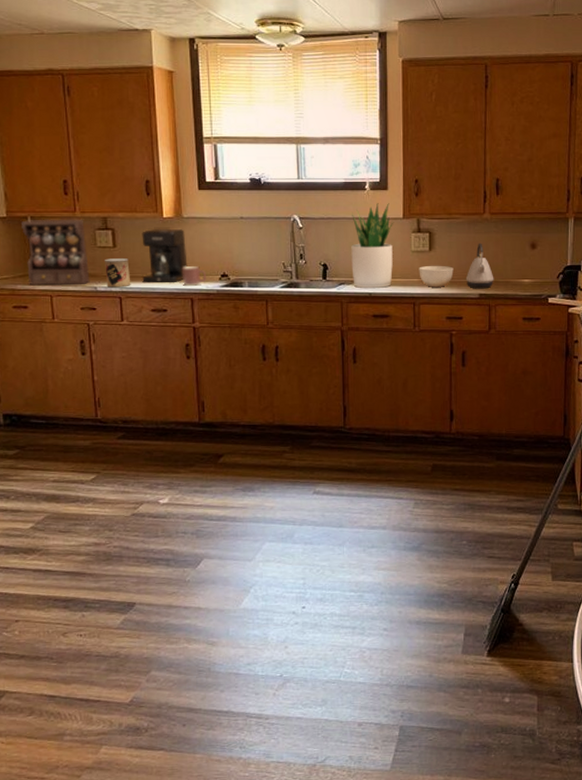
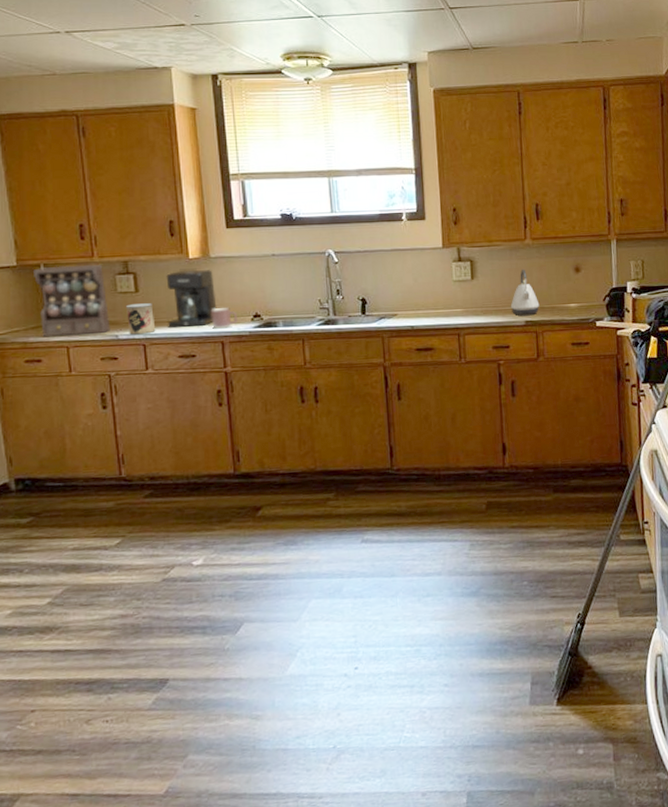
planter: present [351,203,393,289] -> none [389,233,435,322]
bowl: present [419,265,454,287] -> none [461,293,498,317]

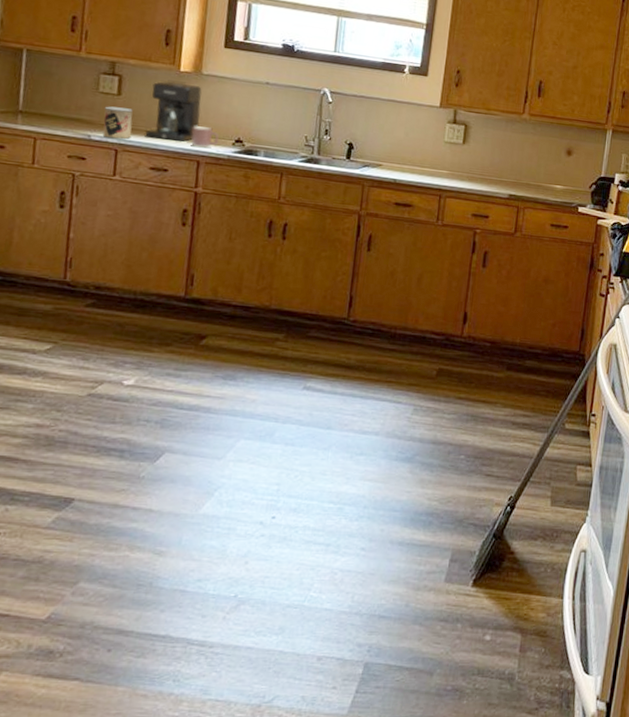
spice rack: present [34,265,111,338] -> none [11,52,88,131]
kettle: present [510,269,540,316] -> none [496,142,526,190]

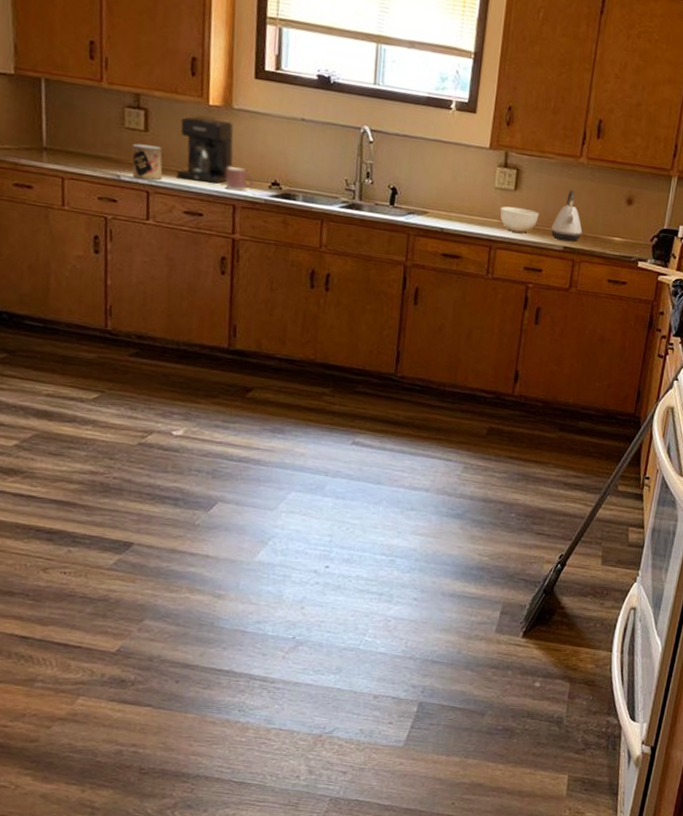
bowl: none [449,158,486,183] -> present [499,206,539,233]
kettle: none [496,142,526,190] -> present [551,189,583,242]

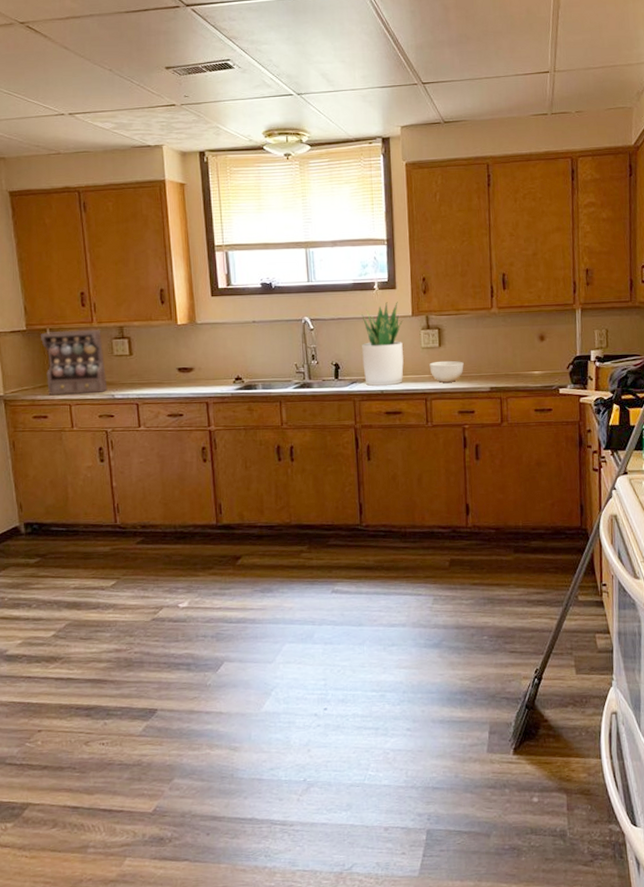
spice rack: none [33,82,113,171] -> present [41,330,108,396]
tin can: present [132,143,163,181] -> none [122,366,148,396]
coffee maker: present [176,117,234,184] -> none [157,335,202,388]
mug: present [225,166,254,191] -> none [196,370,221,390]
planter: none [424,126,478,225] -> present [362,302,404,386]
kettle: present [551,189,583,242] -> none [476,337,505,383]

